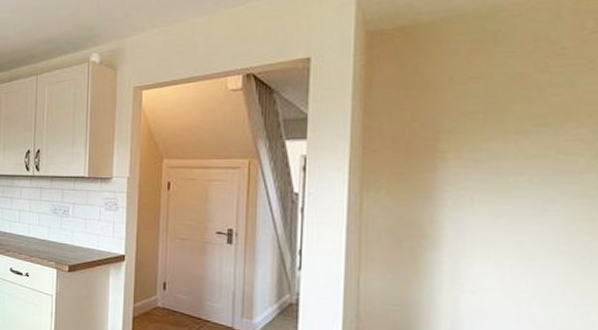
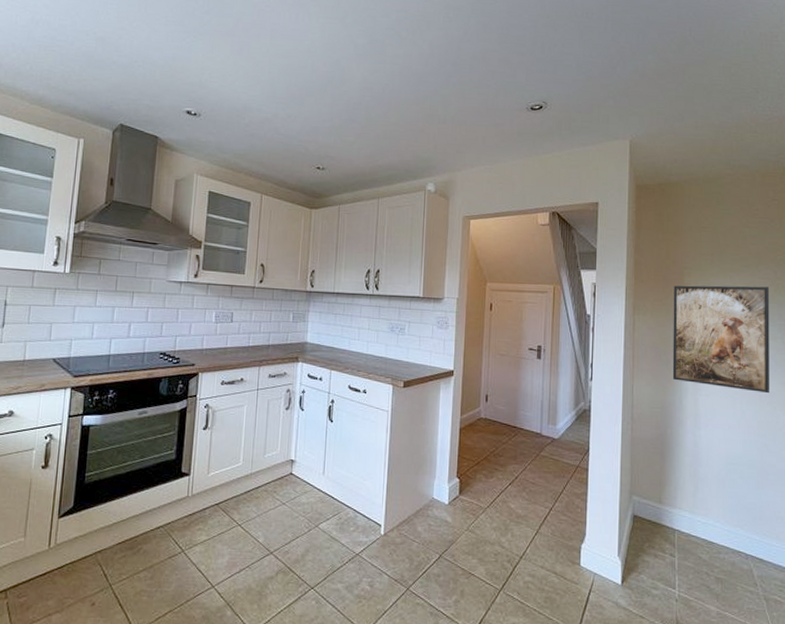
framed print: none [418,151,584,294] -> present [672,285,770,394]

